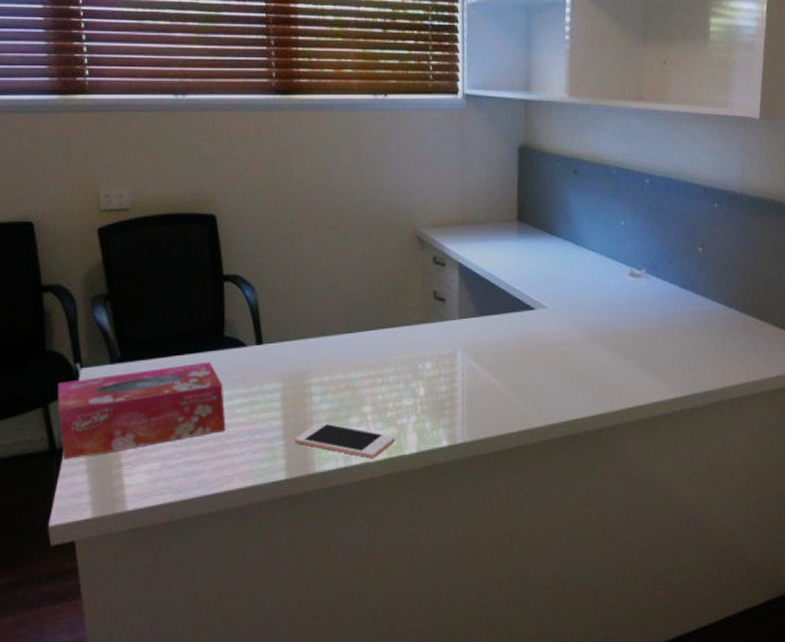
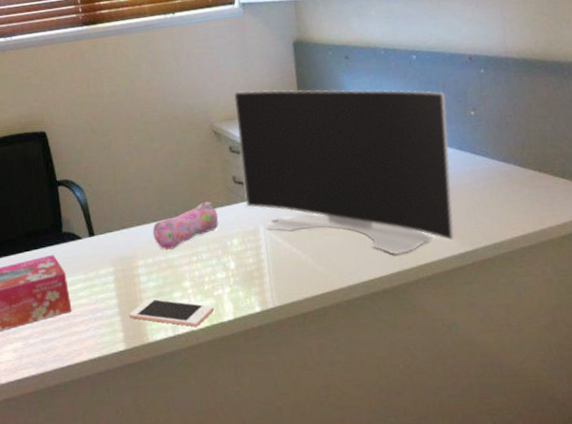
pencil case: none [333,316,412,368] -> present [152,201,219,250]
computer monitor: none [444,195,675,394] -> present [234,89,455,254]

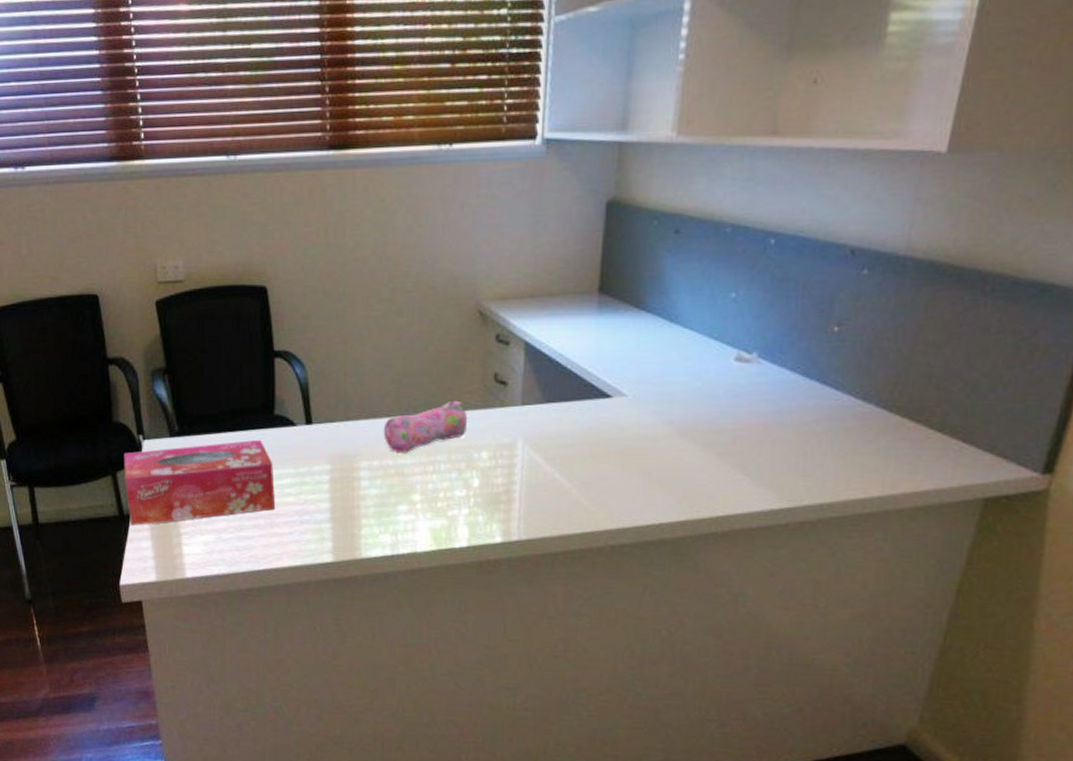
cell phone: present [129,298,214,327] -> none [342,507,445,549]
computer monitor: present [234,89,455,254] -> none [505,262,804,499]

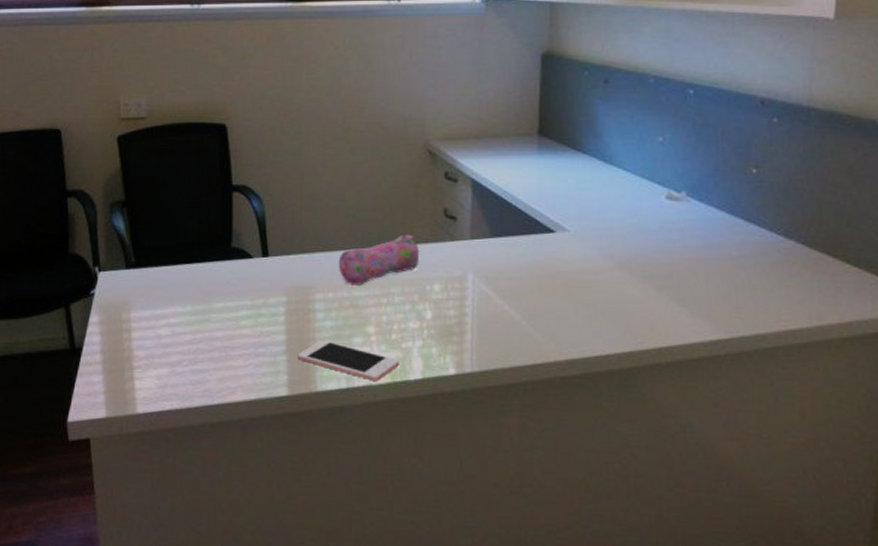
tissue box: present [124,439,276,526] -> none [78,271,231,360]
cell phone: none [342,507,445,549] -> present [297,339,400,381]

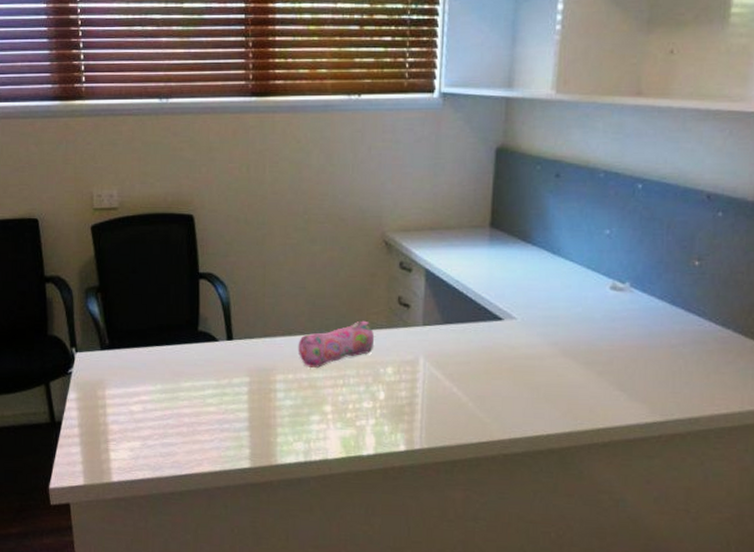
cell phone: present [297,339,400,381] -> none [259,417,354,456]

